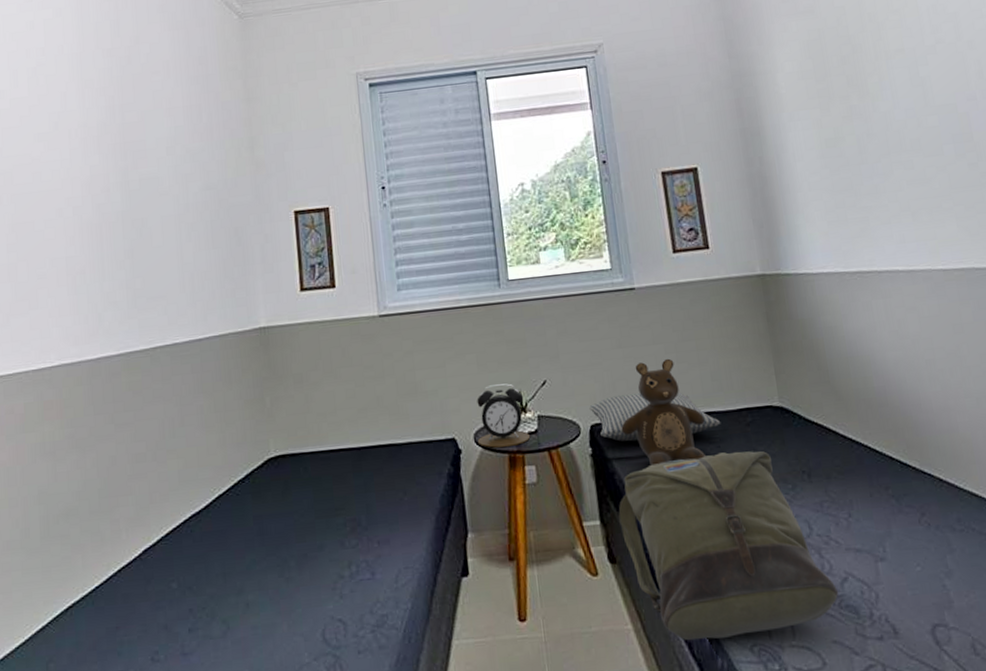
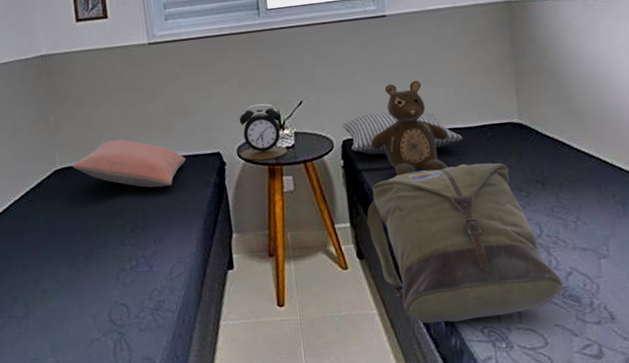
pillow: none [289,422,418,479] -> present [73,139,187,188]

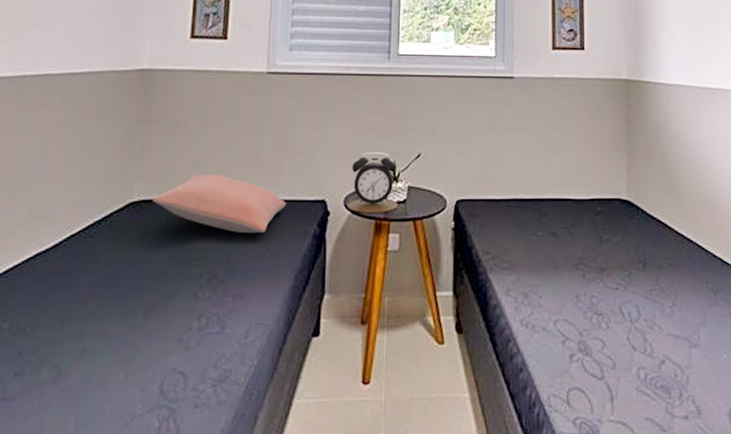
pillow: present [341,110,463,155] -> none [456,175,574,219]
backpack: present [366,163,563,324] -> none [471,237,655,411]
teddy bear: present [371,80,448,176] -> none [484,145,560,243]

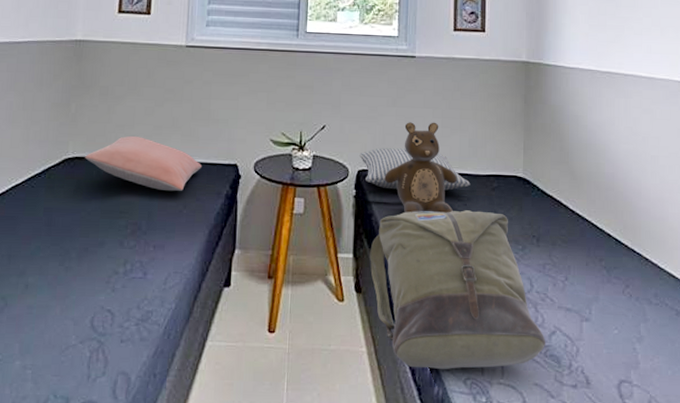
alarm clock: present [346,152,399,213] -> none [256,122,304,179]
pillow: none [456,175,574,219] -> present [358,148,471,191]
backpack: none [471,237,655,411] -> present [369,210,545,369]
teddy bear: none [484,145,560,243] -> present [384,122,457,213]

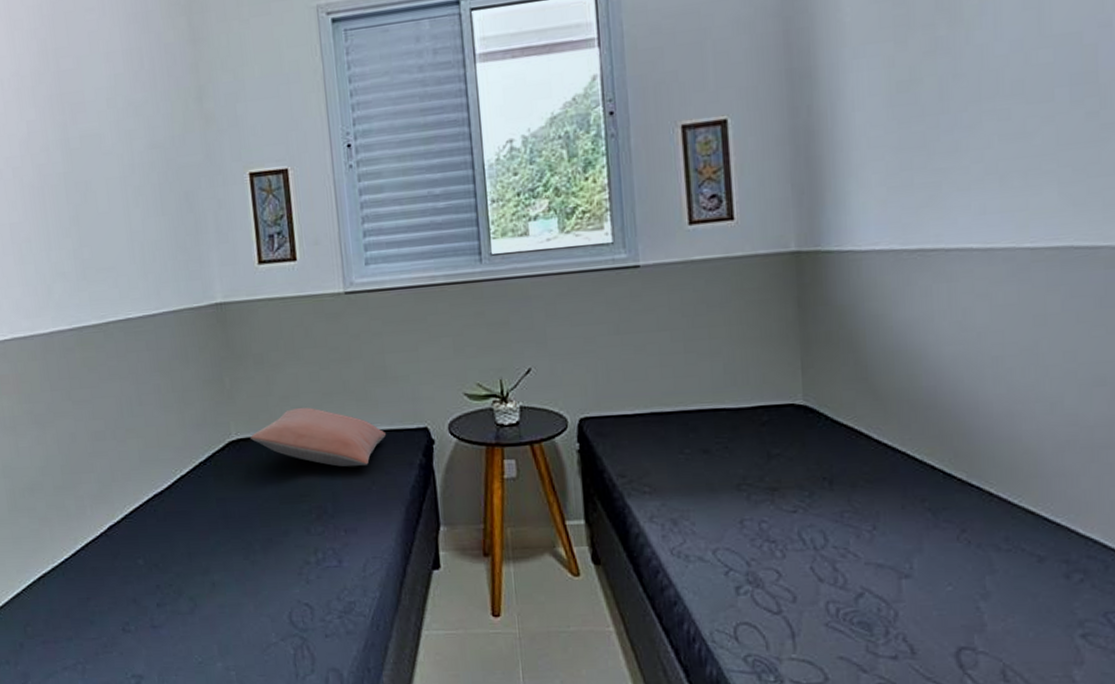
pillow: present [358,148,471,191] -> none [577,385,731,438]
backpack: present [369,210,545,369] -> none [606,453,850,647]
teddy bear: present [384,122,457,213] -> none [614,347,712,465]

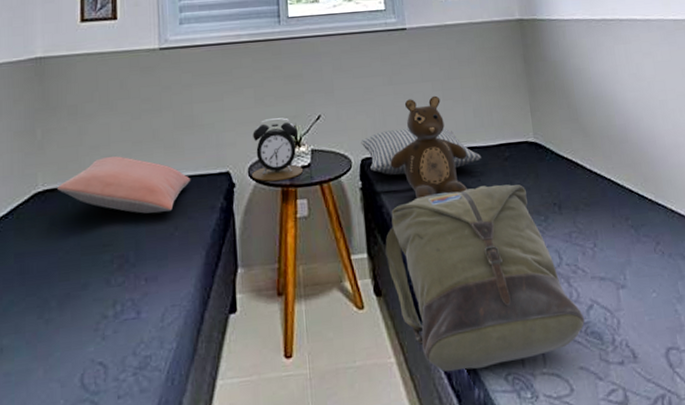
alarm clock: none [452,370,511,439] -> present [251,118,304,182]
pillow: none [577,385,731,438] -> present [359,128,482,176]
backpack: none [606,453,850,647] -> present [385,184,585,372]
teddy bear: none [614,347,712,465] -> present [390,95,467,199]

